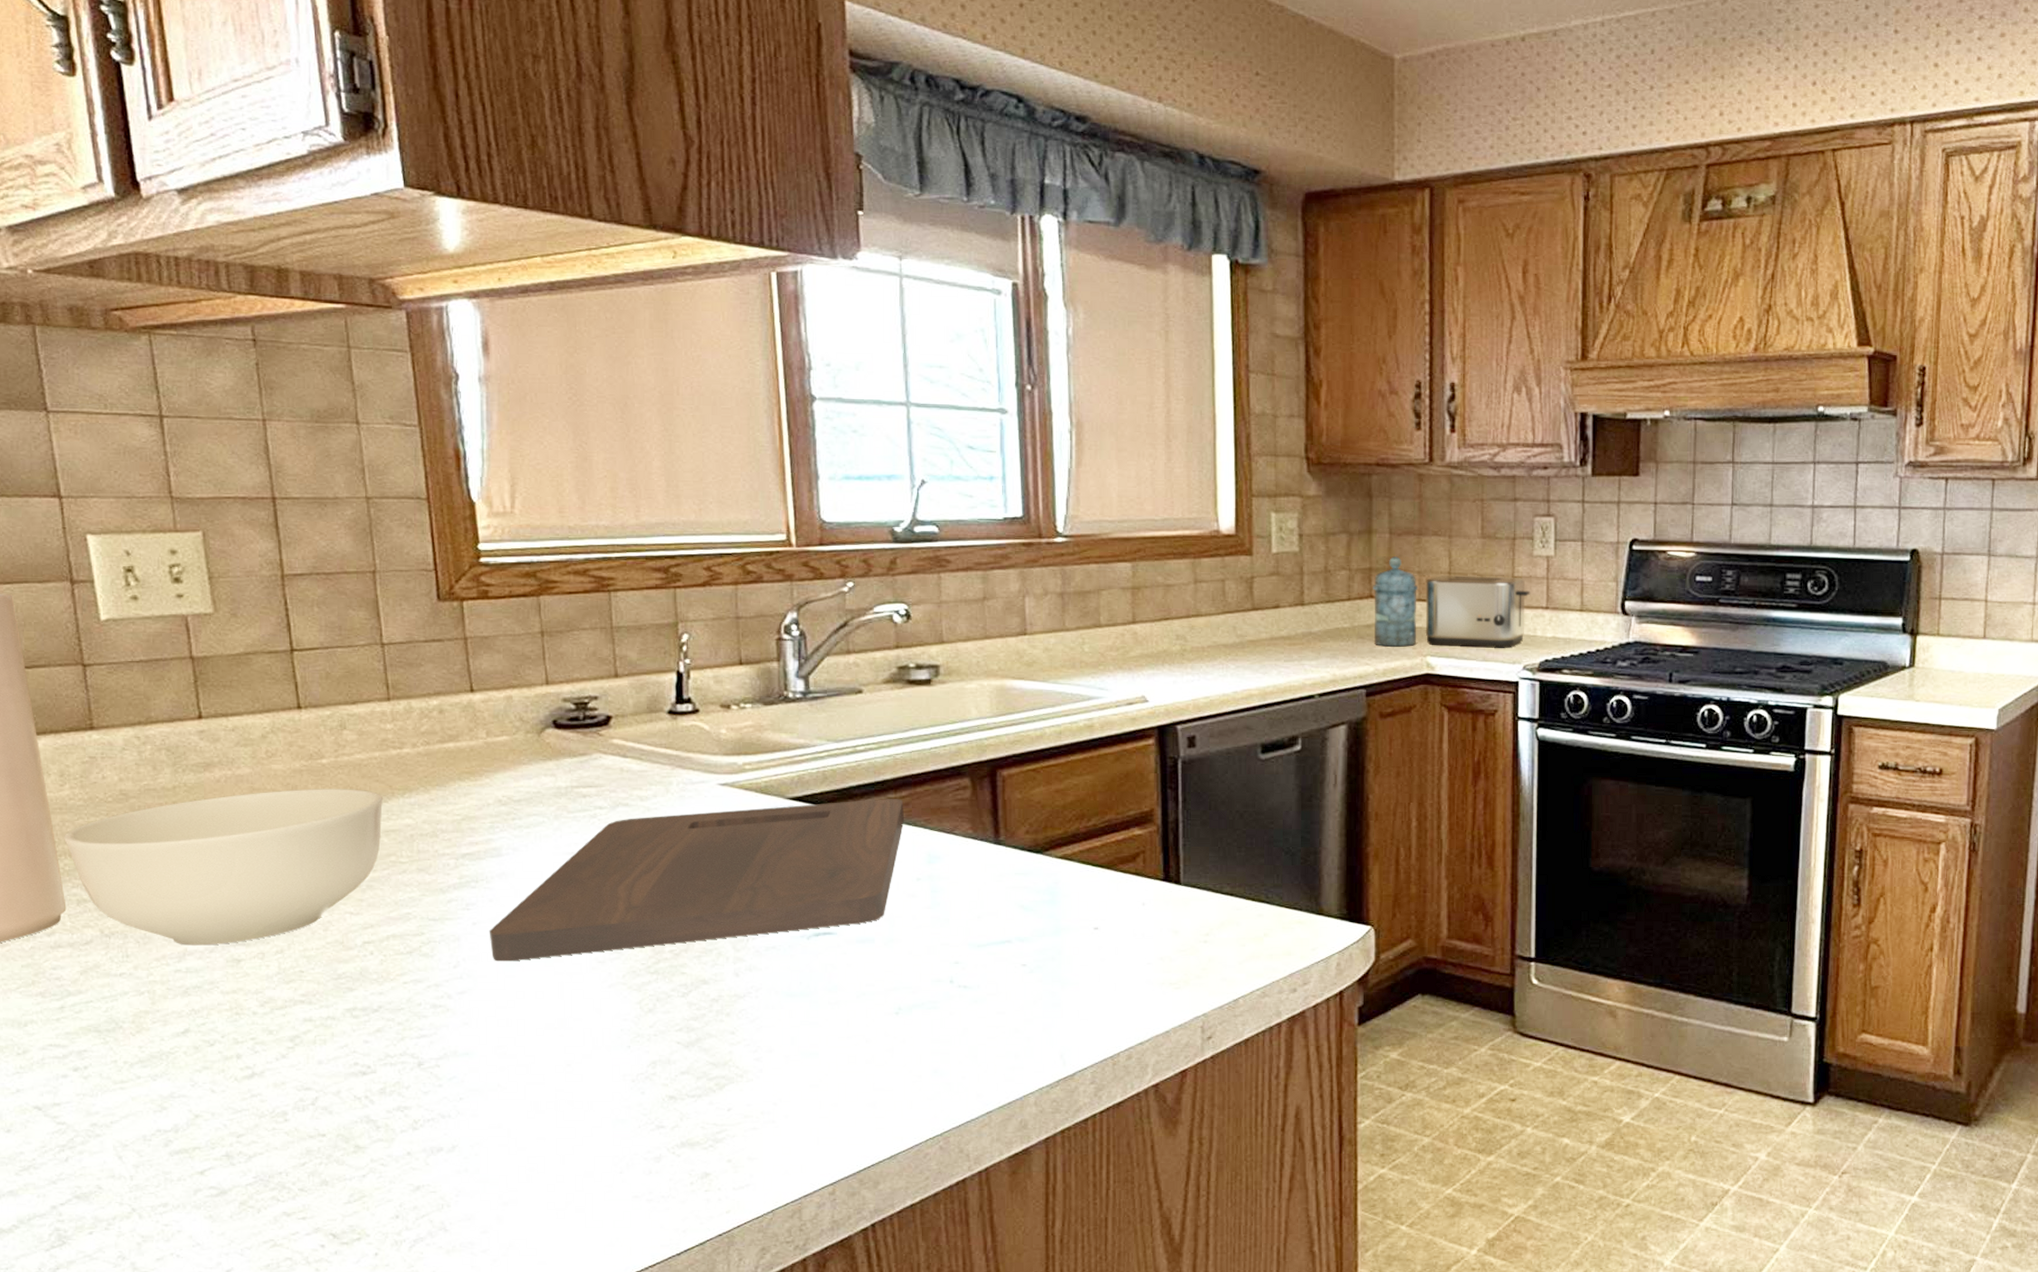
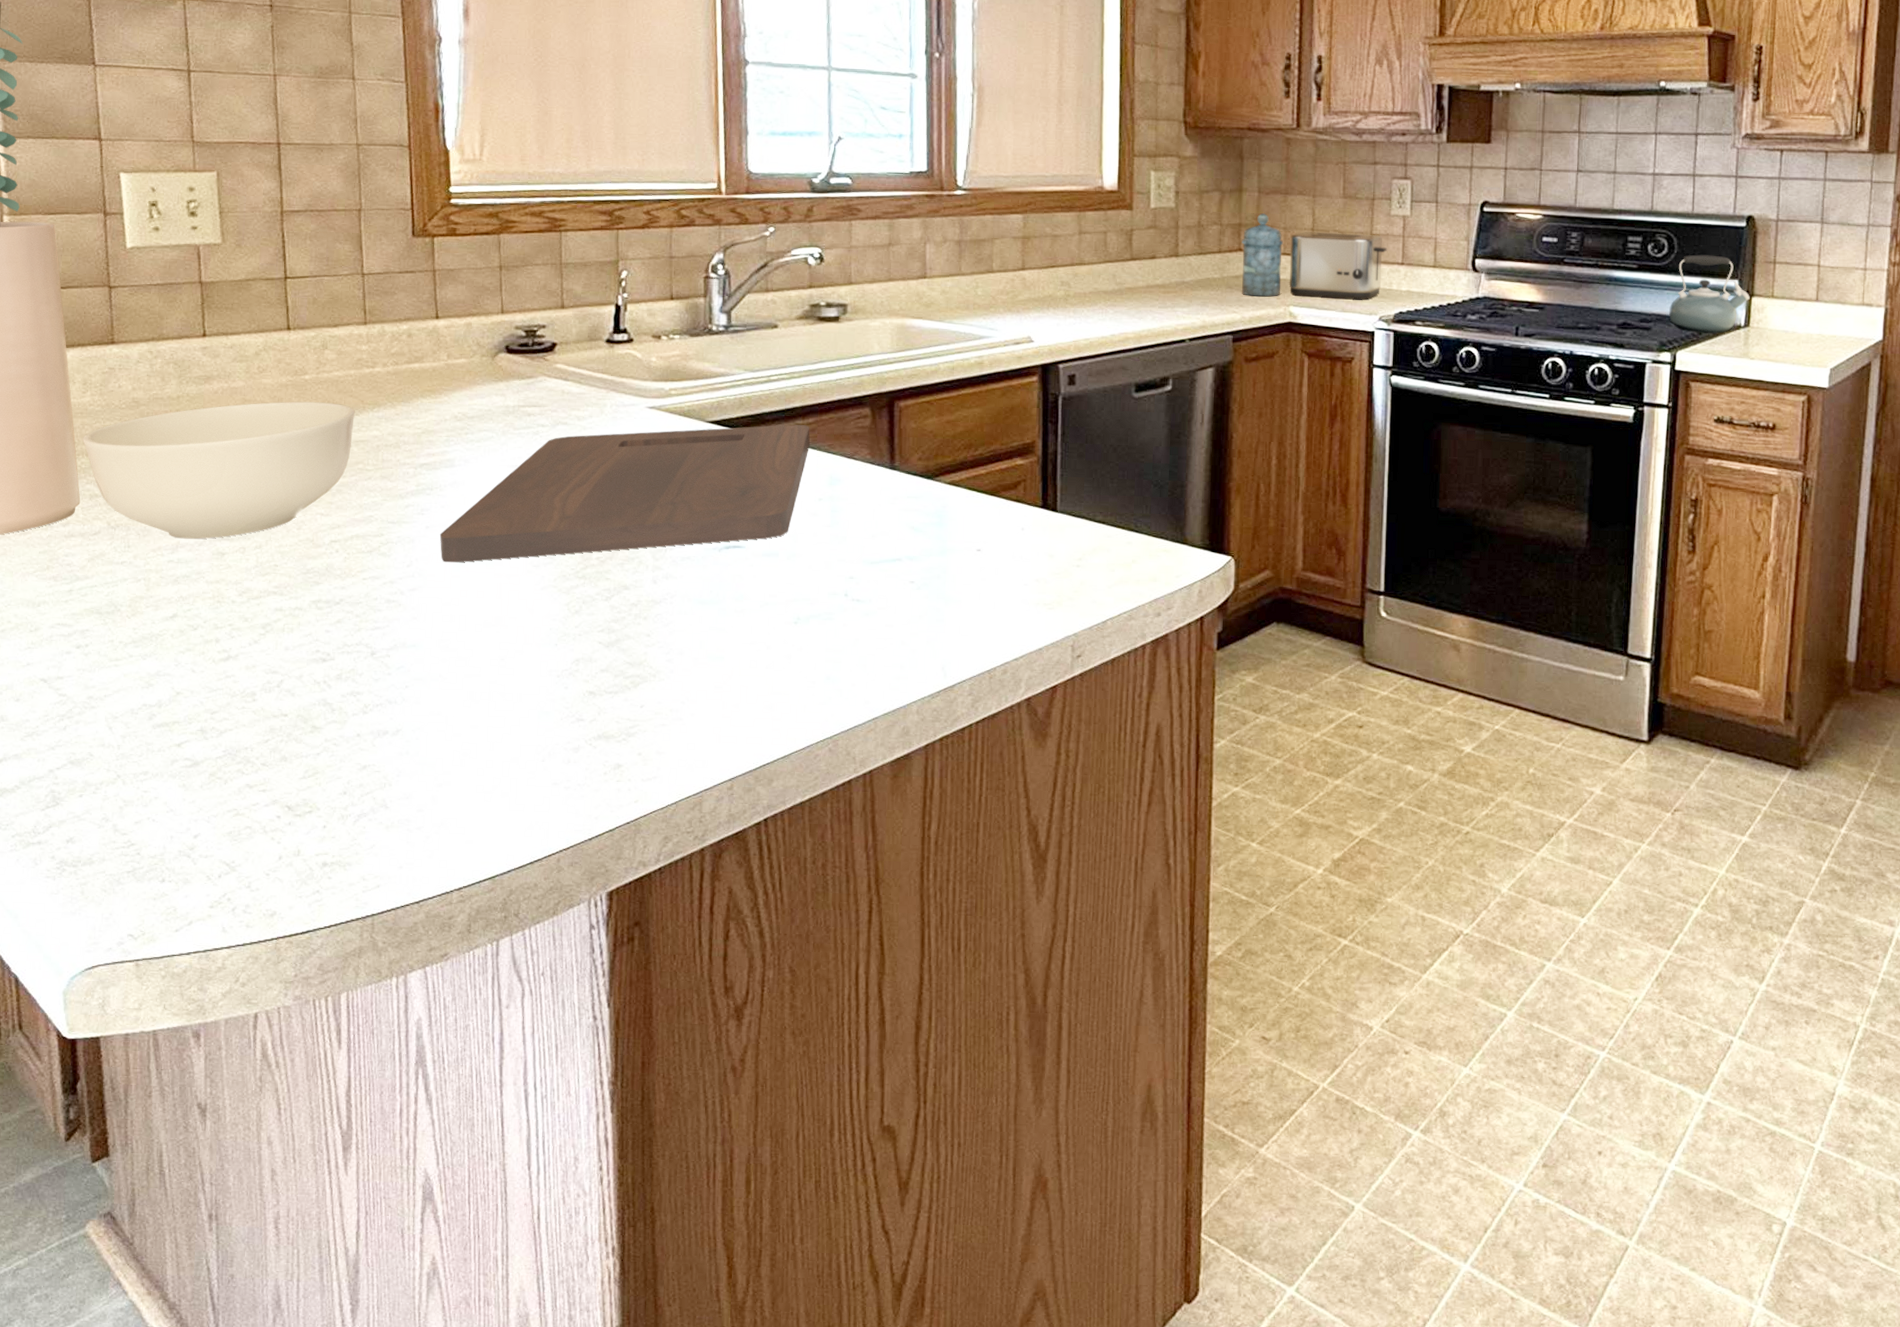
kettle: none [1830,592,1915,675] -> present [1668,254,1750,334]

